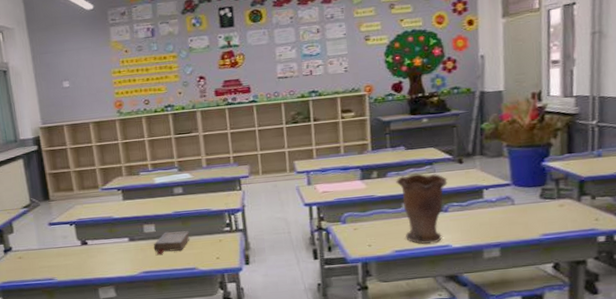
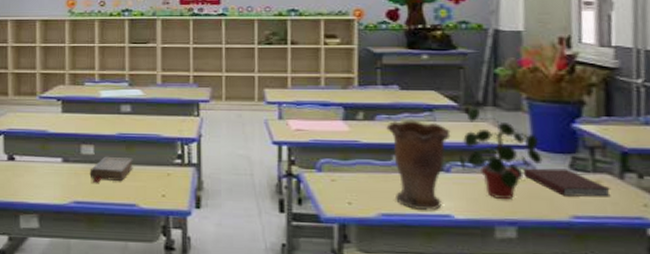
potted plant: none [454,157,519,229] -> present [458,106,543,200]
notebook: none [504,198,571,220] -> present [523,168,611,198]

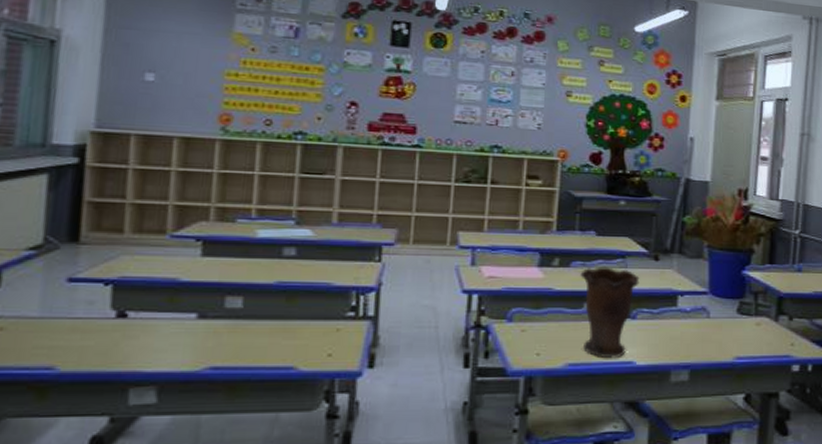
book: present [89,156,133,183] -> none [234,309,294,343]
potted plant: present [458,106,543,200] -> none [644,253,716,345]
notebook: present [523,168,611,198] -> none [699,313,767,339]

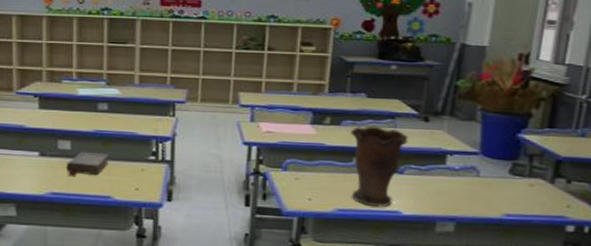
book: none [234,309,294,343] -> present [66,151,109,176]

